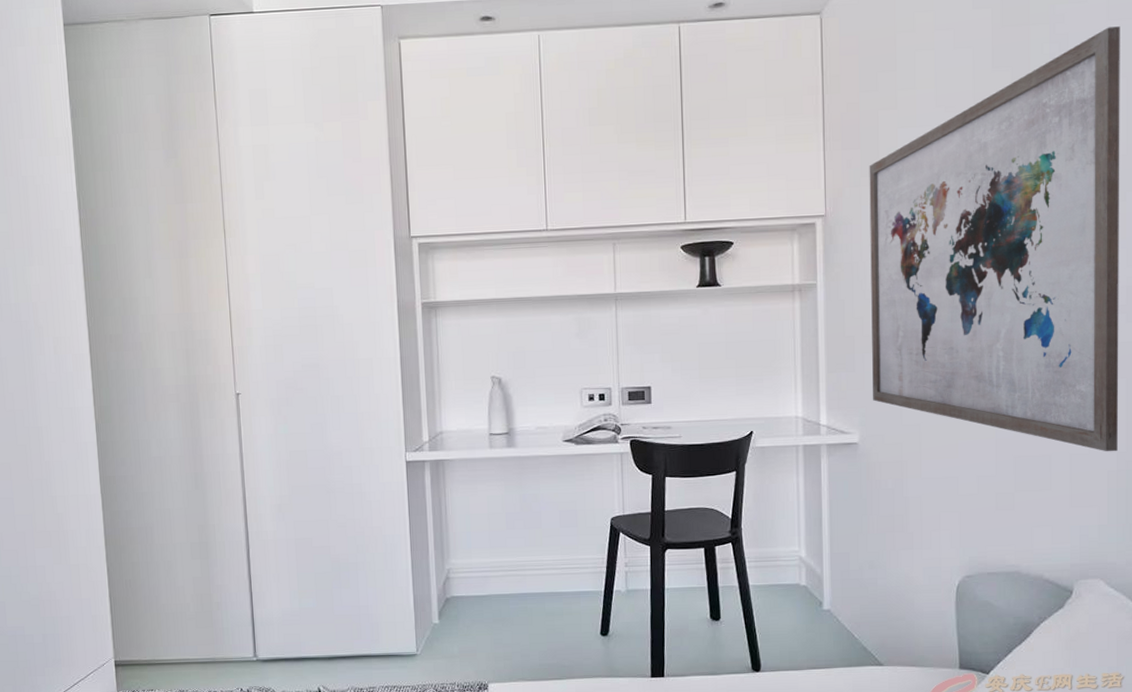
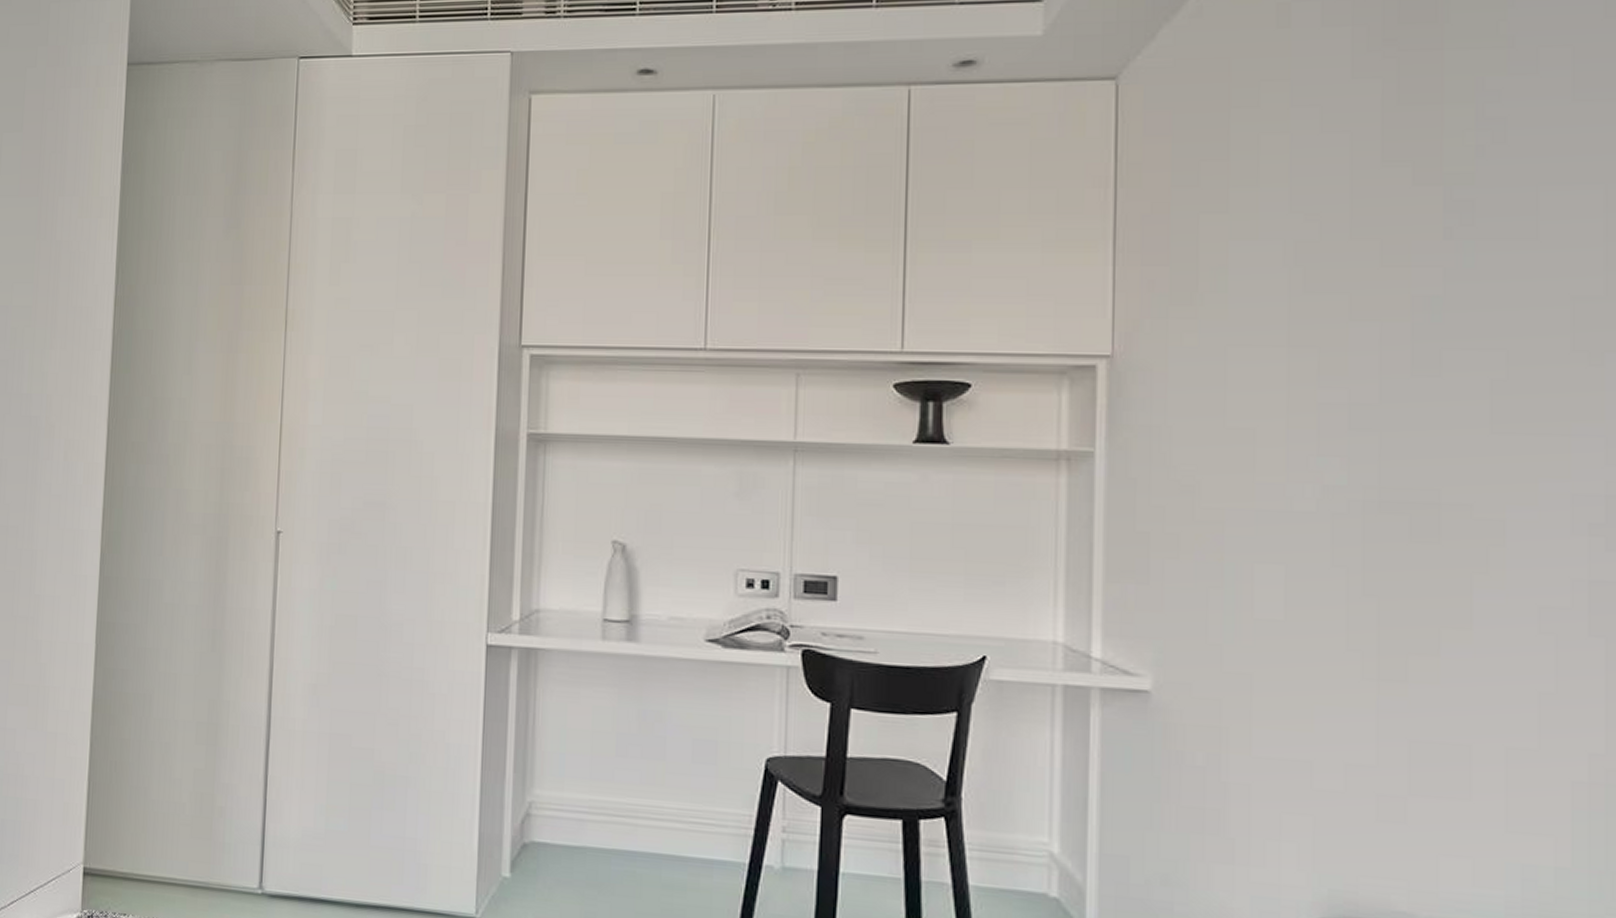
wall art: present [869,26,1120,452] -> none [1176,110,1594,753]

